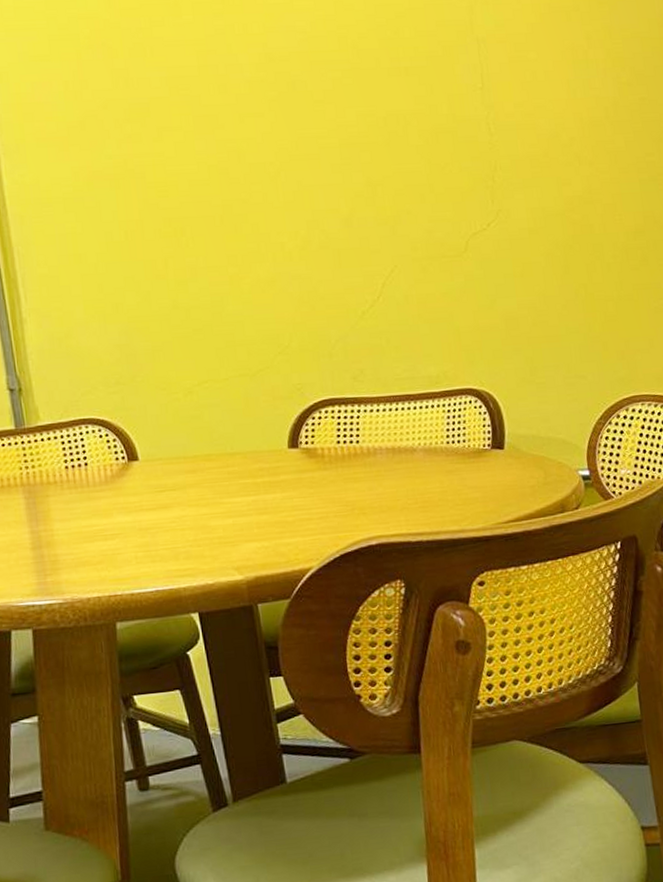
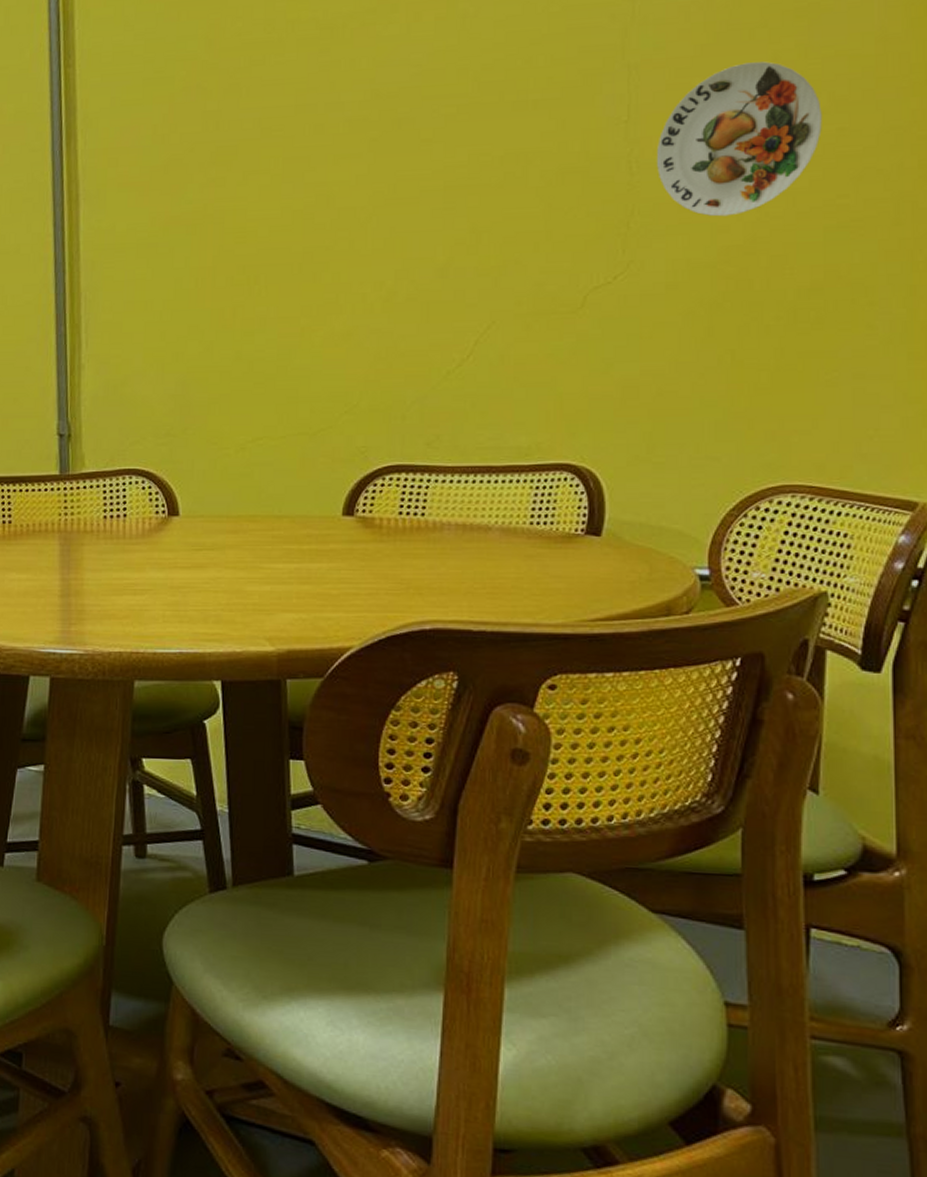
decorative plate: none [508,40,629,172] -> present [656,61,822,217]

